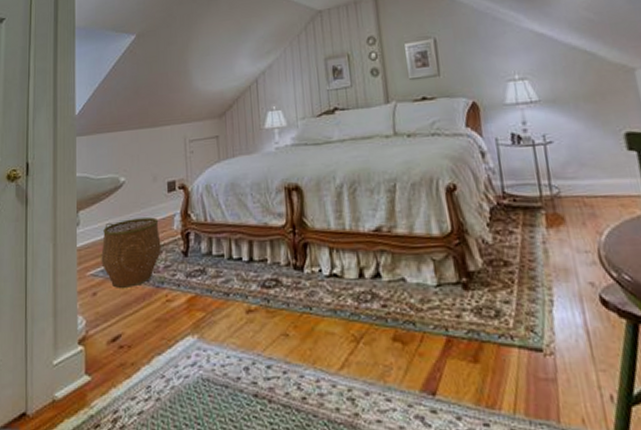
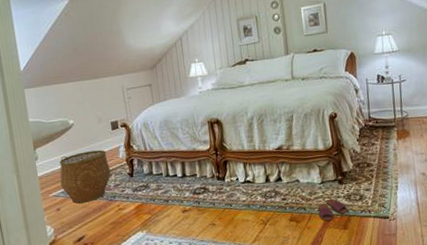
slippers: none [434,311,477,347] -> present [318,198,347,221]

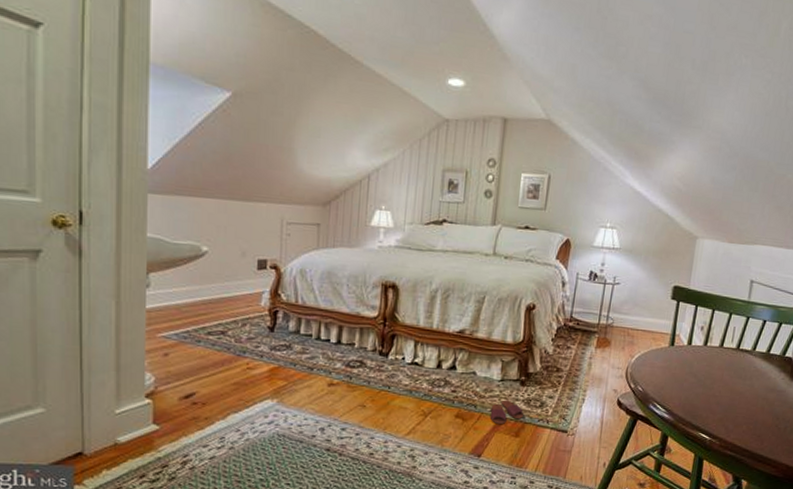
basket: present [59,150,111,204] -> none [175,289,246,353]

